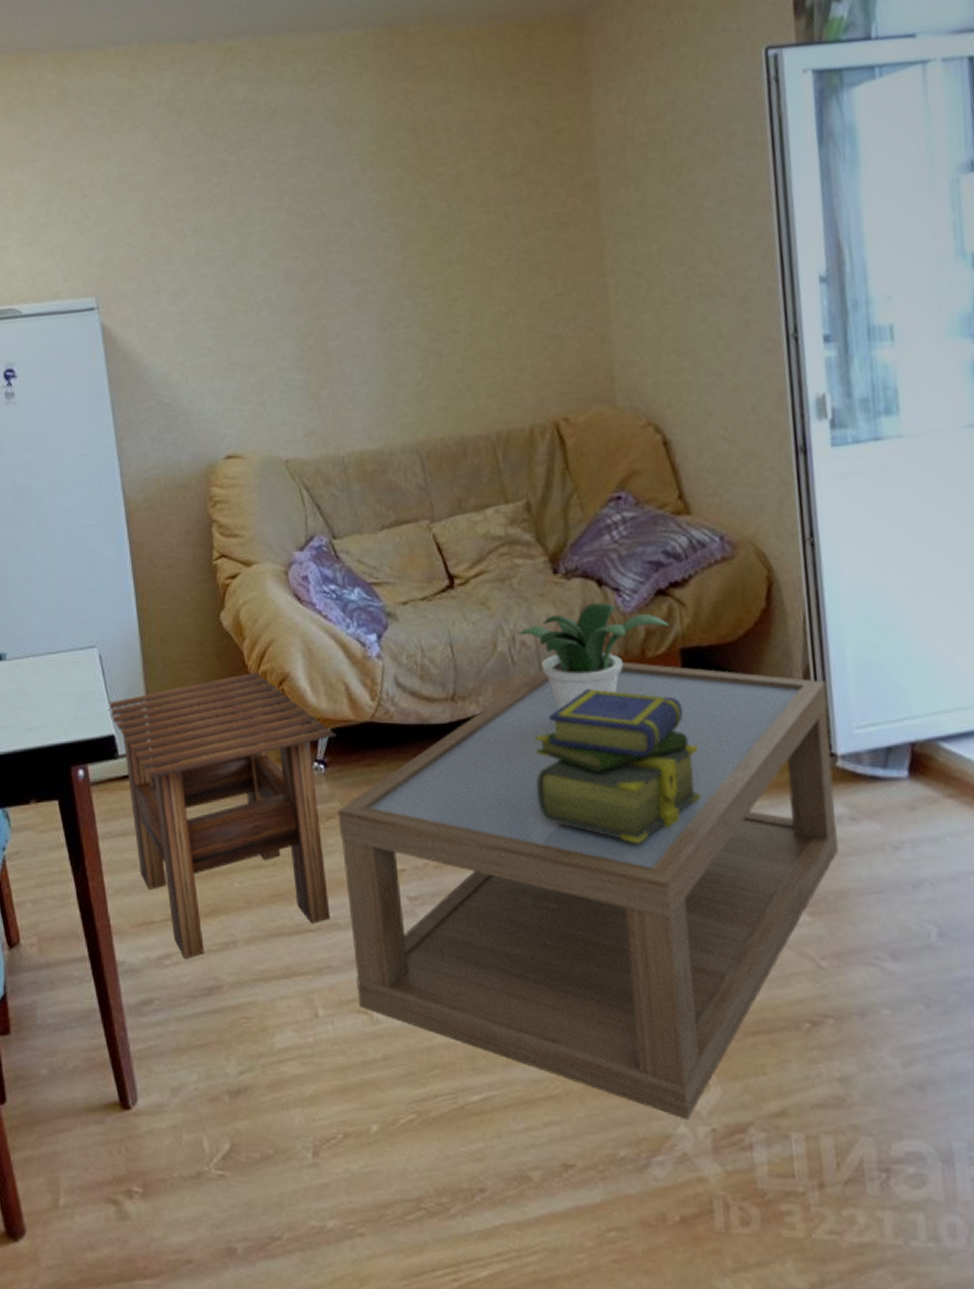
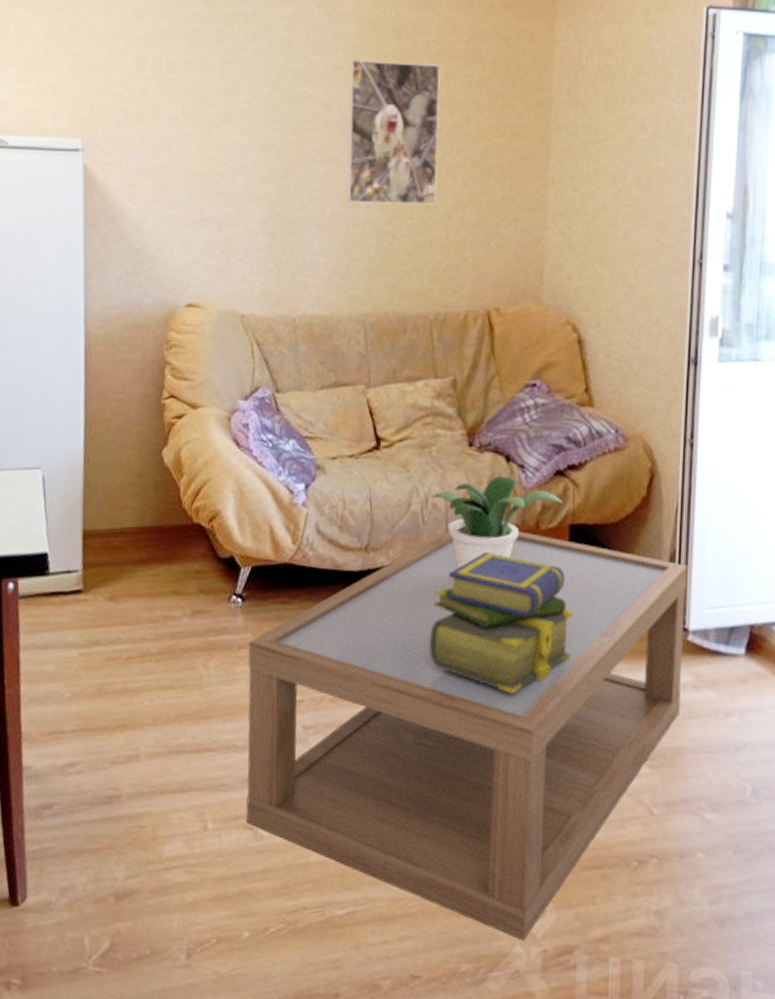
side table: present [108,672,337,958] -> none [44,507,257,768]
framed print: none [368,160,482,326] -> present [346,60,441,205]

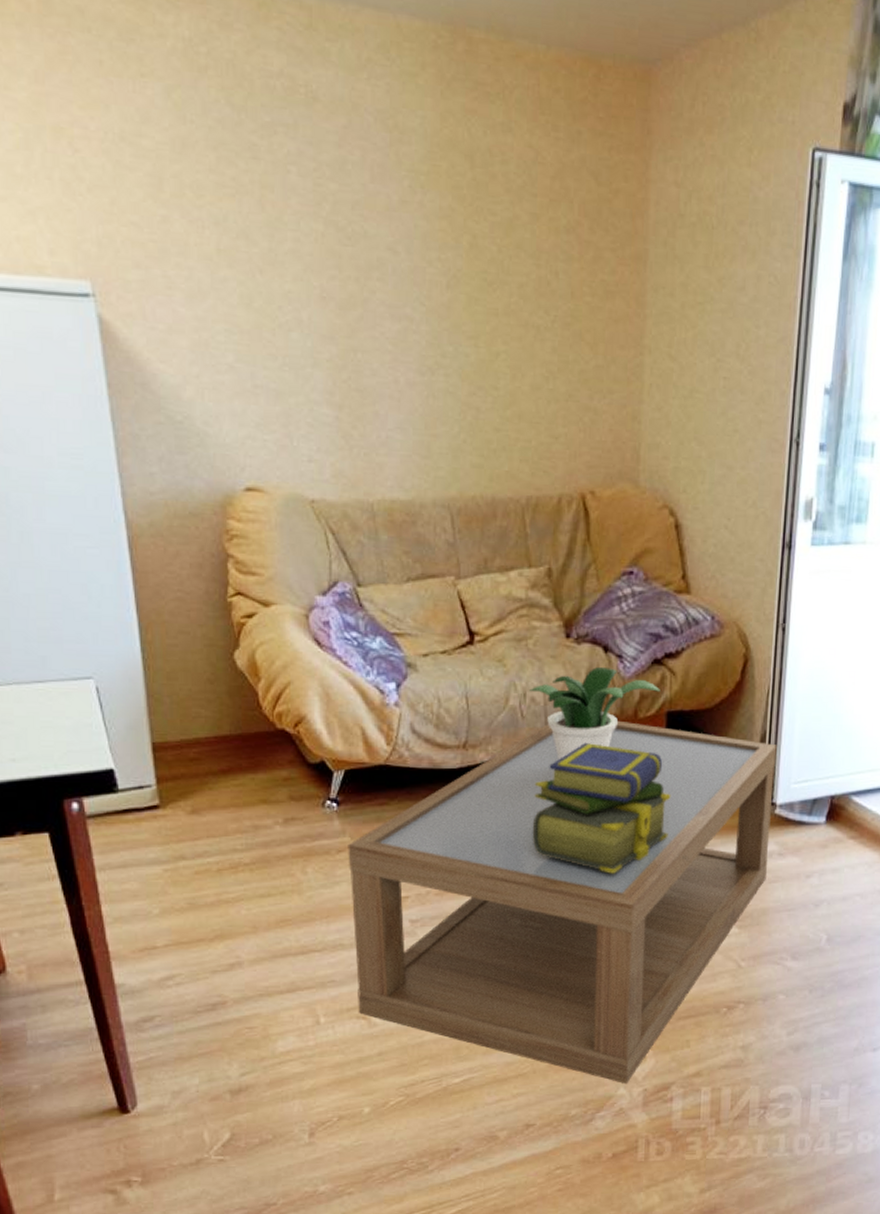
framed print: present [346,60,441,205] -> none [417,192,524,374]

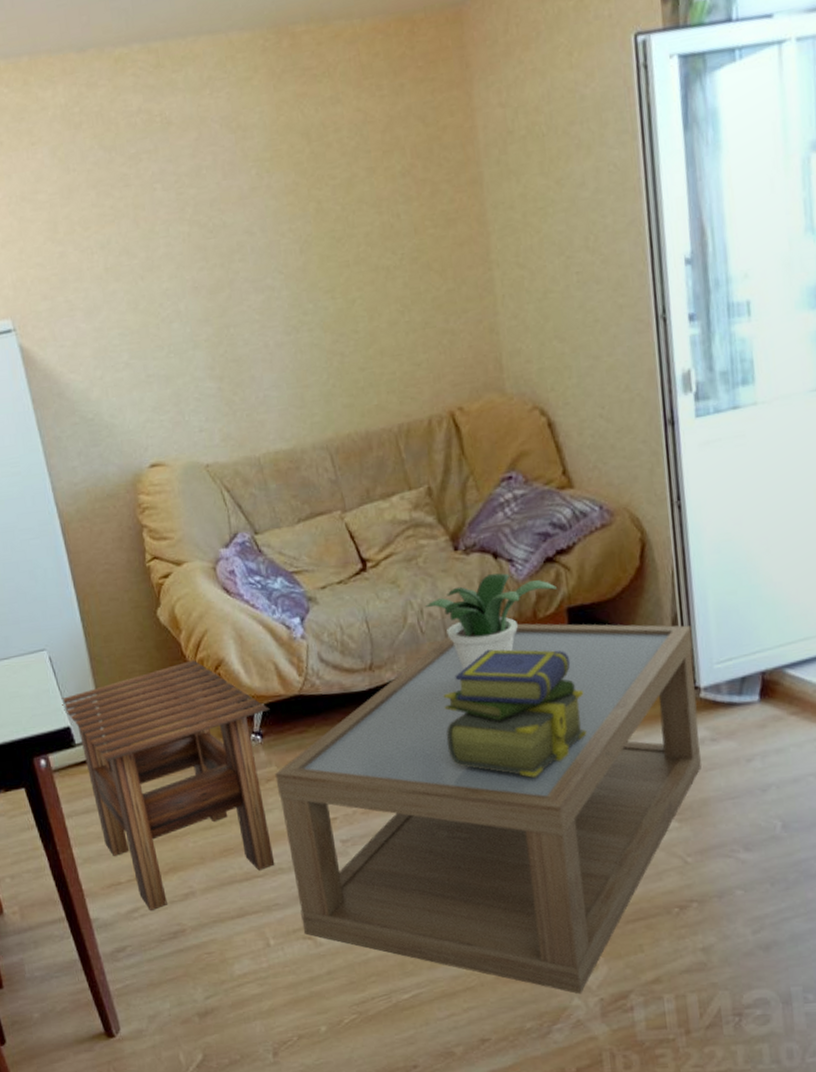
side table: none [106,713,351,979] -> present [61,660,275,910]

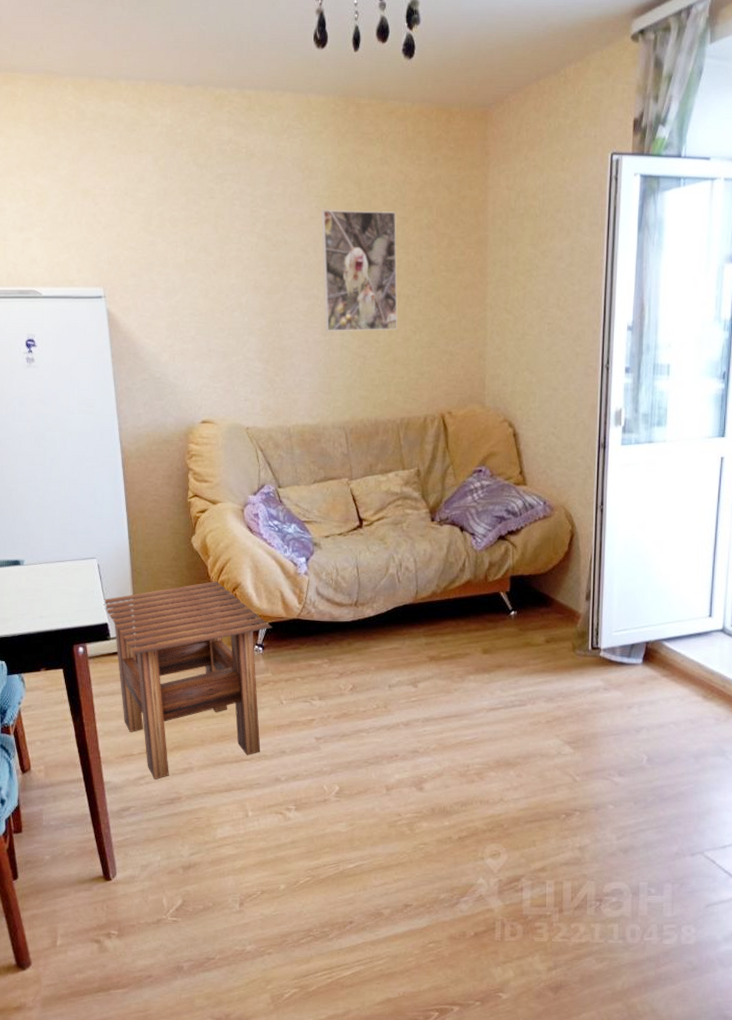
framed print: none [264,162,379,330] -> present [321,210,398,332]
coffee table: present [275,623,701,995] -> none [270,583,600,875]
potted plant: present [425,573,557,669] -> none [404,542,505,614]
stack of books: present [443,649,587,777] -> none [407,601,515,703]

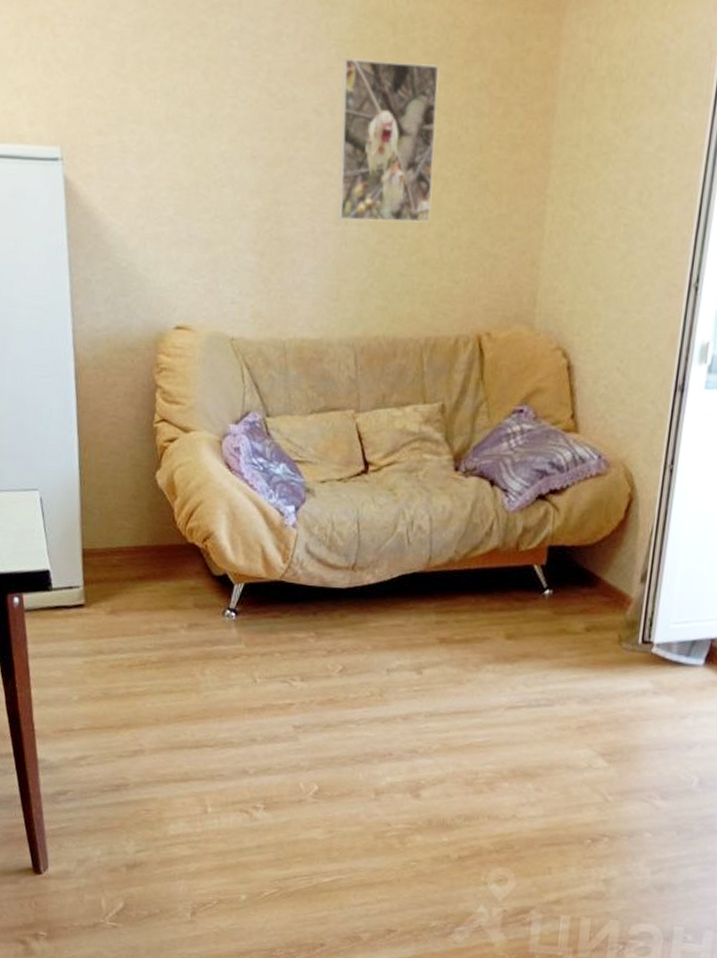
side table: present [103,581,273,779] -> none [45,527,249,761]

